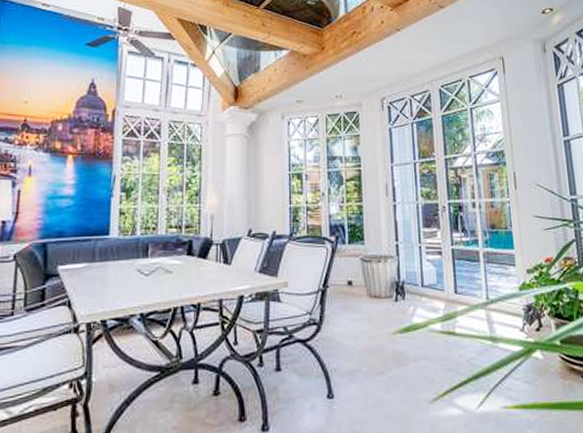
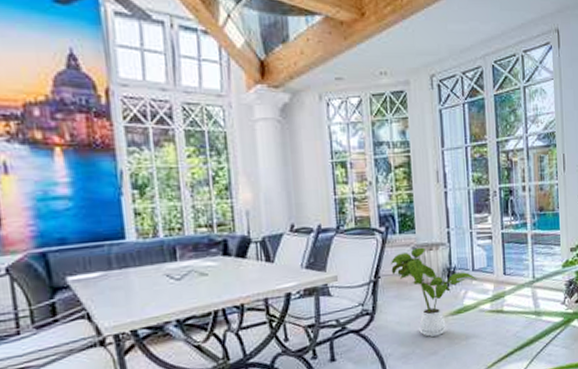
house plant: none [339,259,426,354] -> present [391,247,477,337]

